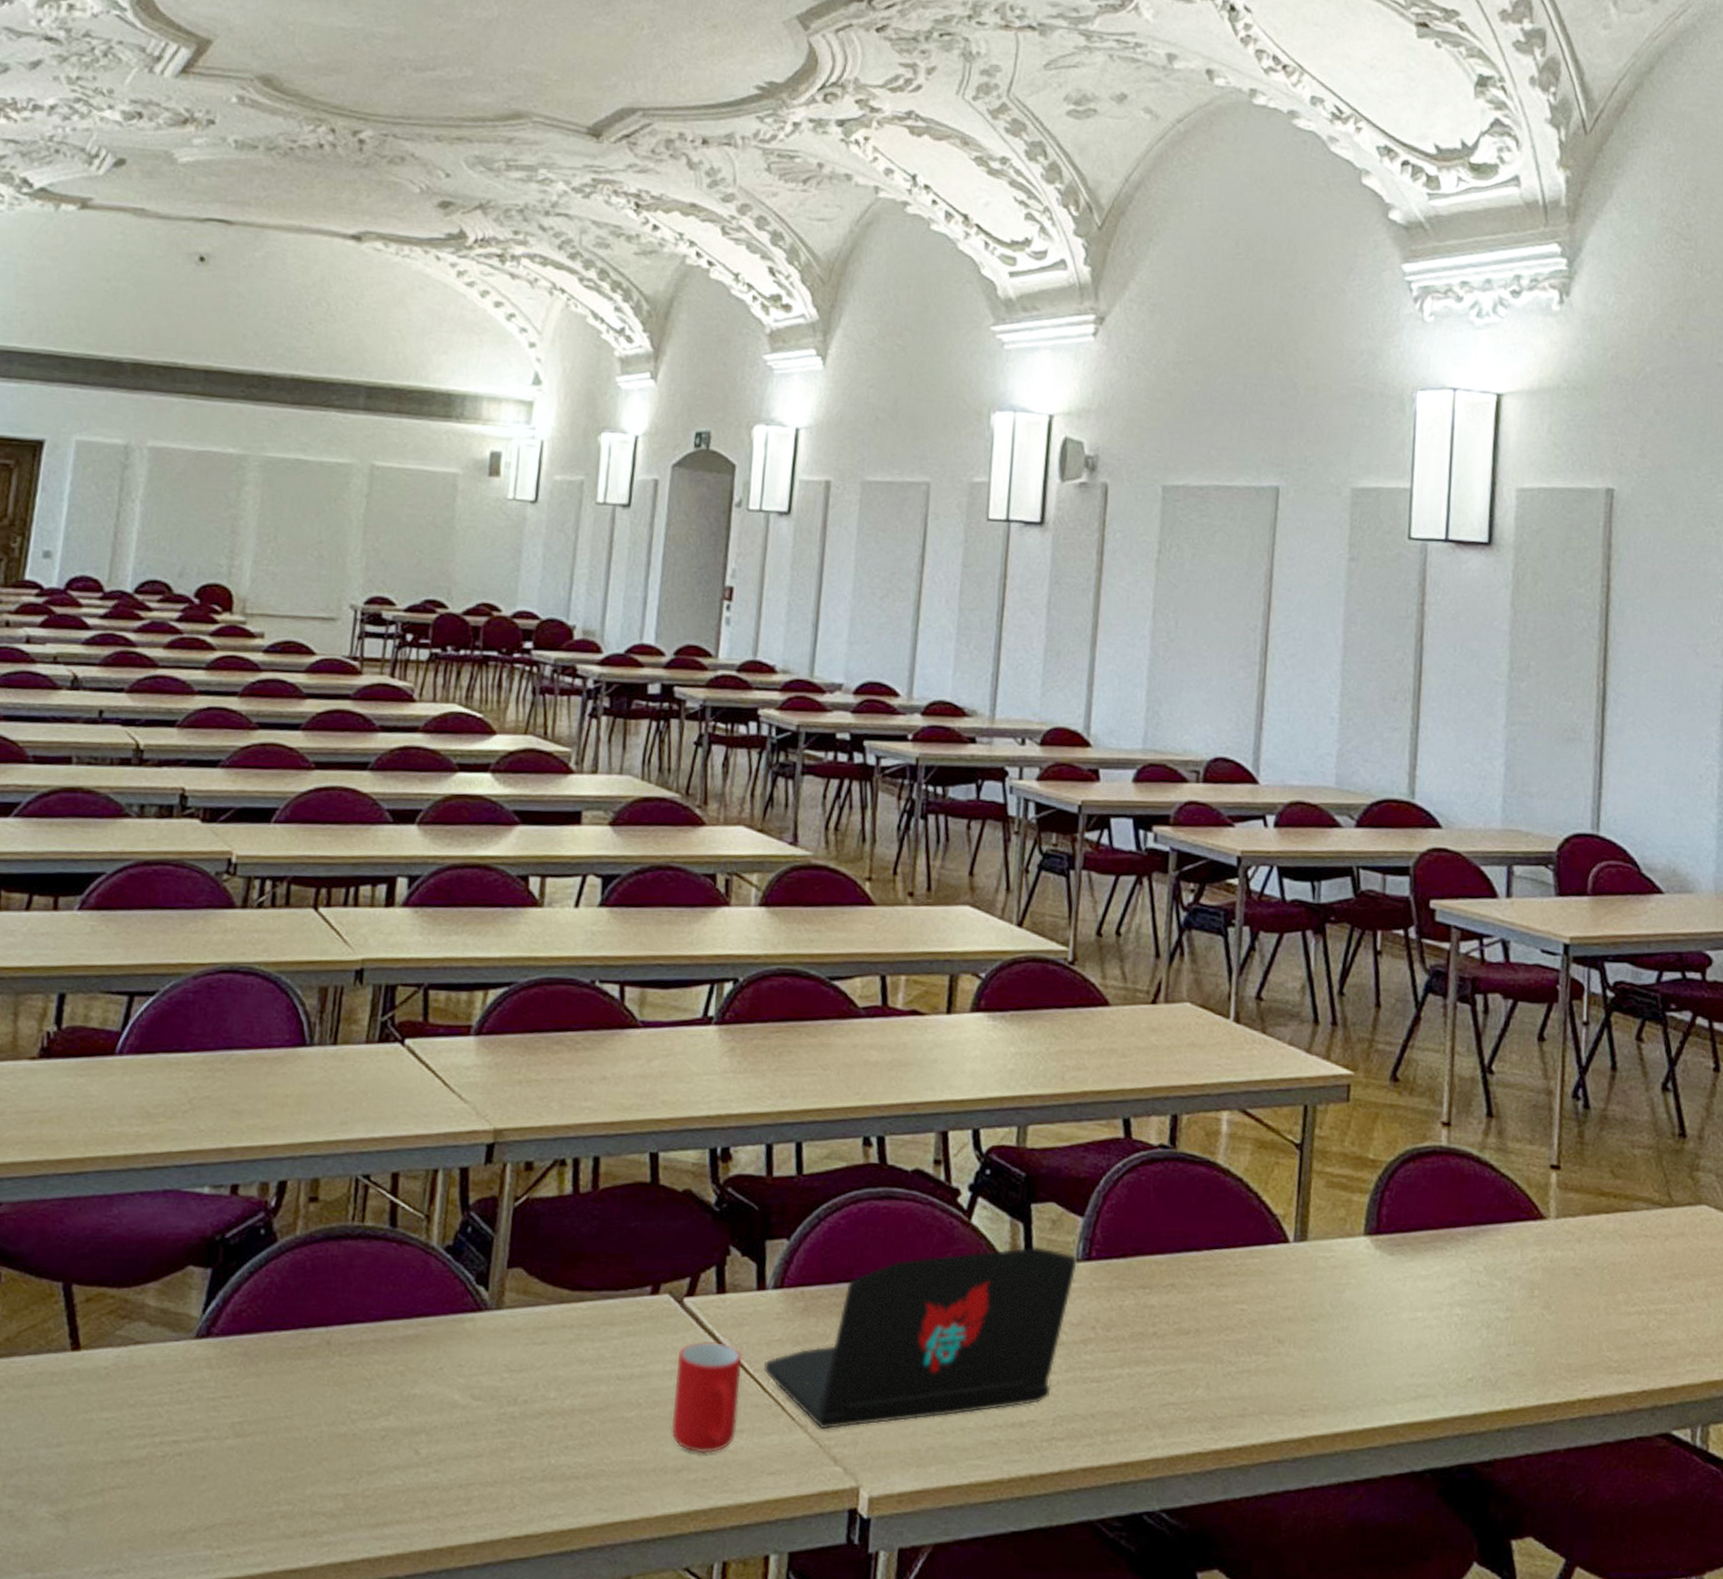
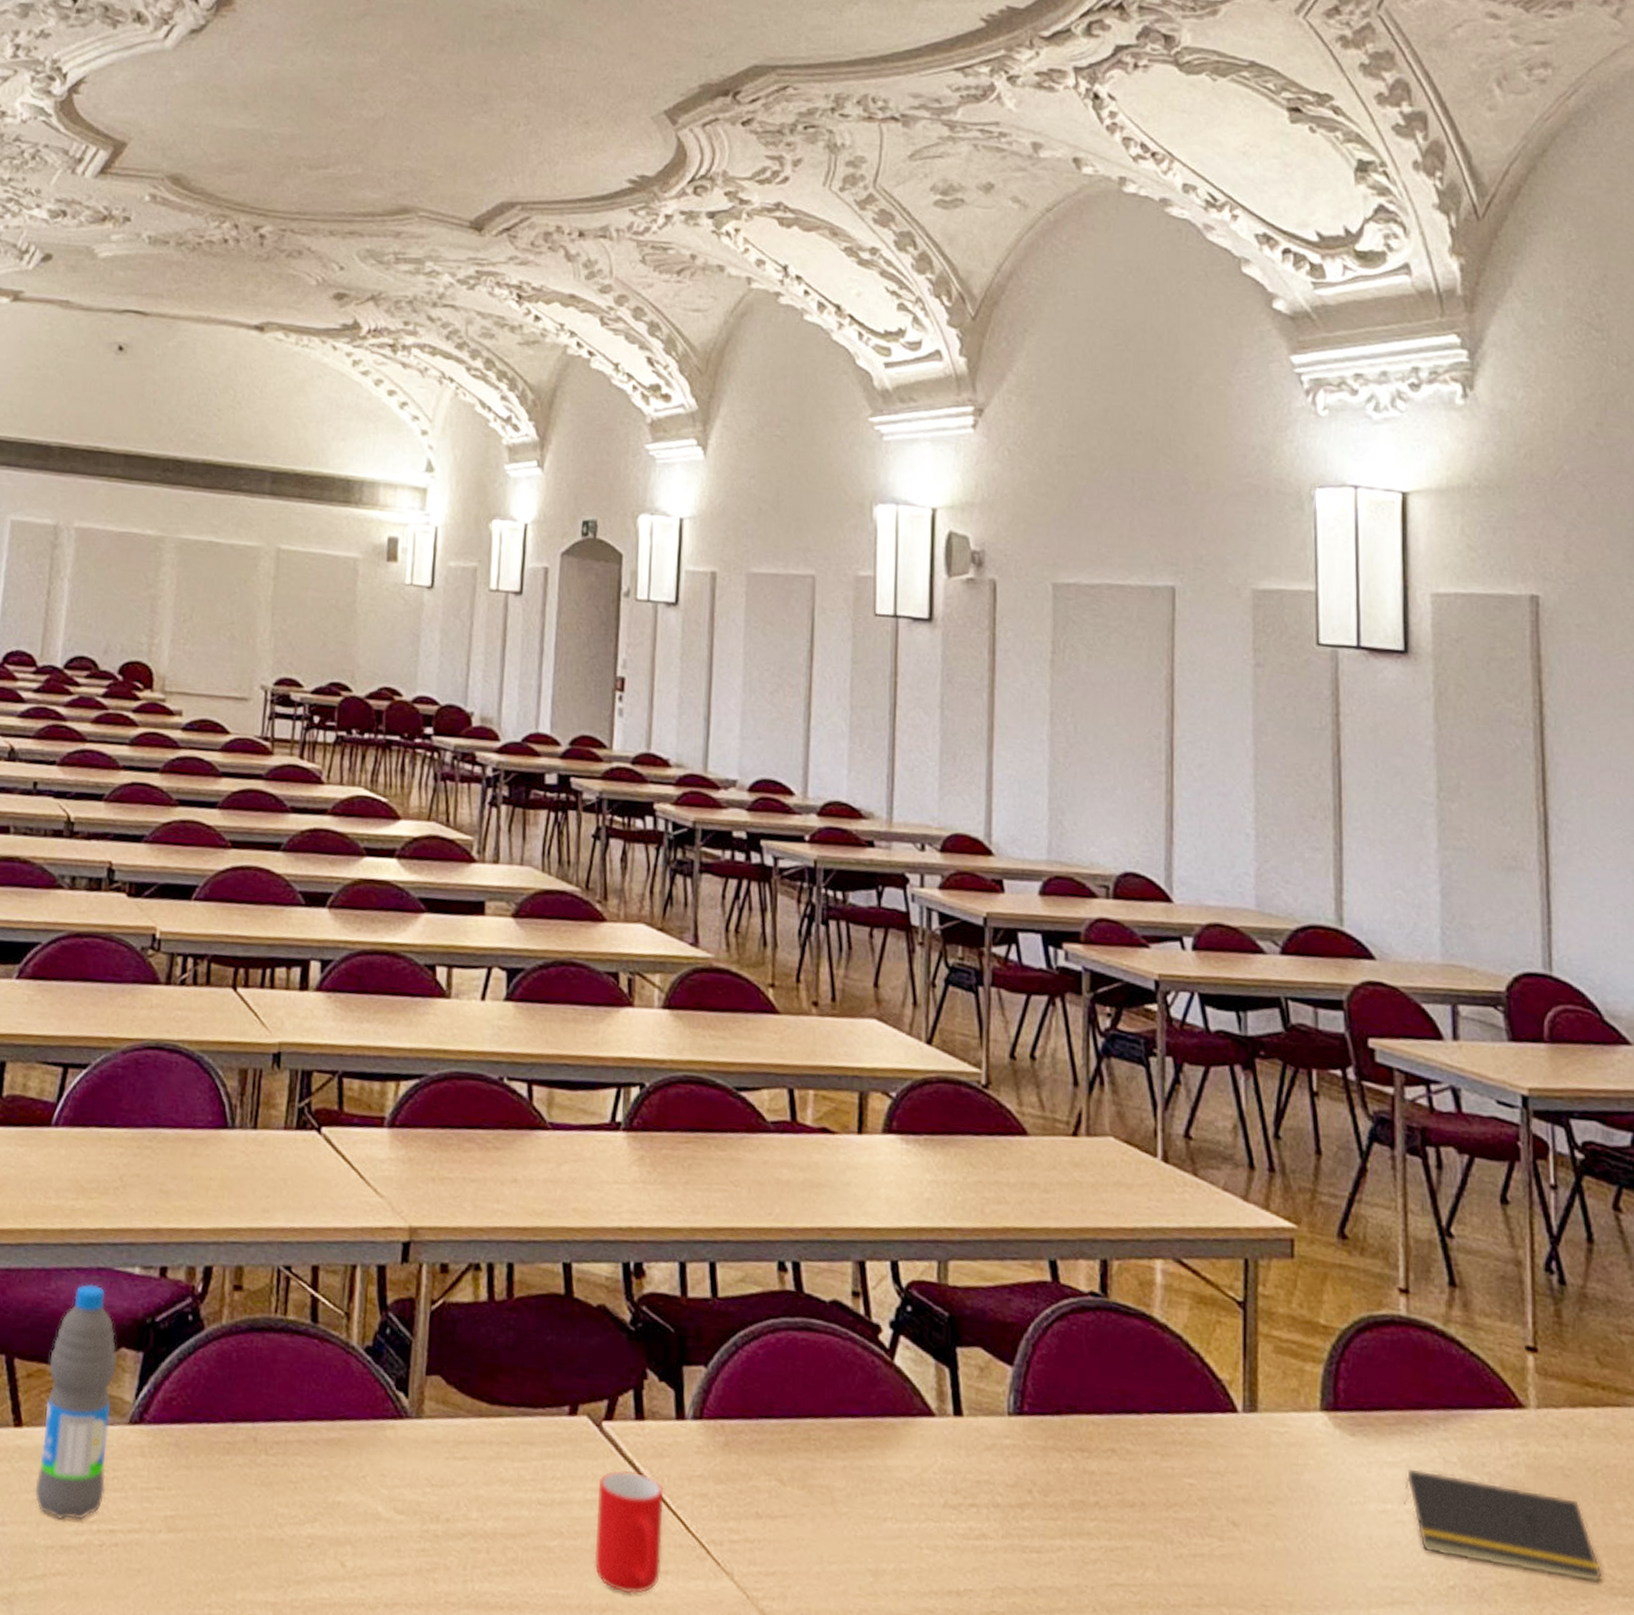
water bottle: none [93,1206,184,1435] -> present [34,1284,118,1520]
laptop: present [764,1246,1077,1430] -> none [686,1394,1009,1579]
notepad: none [1433,1280,1602,1364] -> present [1404,1469,1602,1582]

